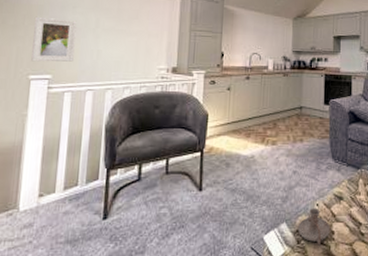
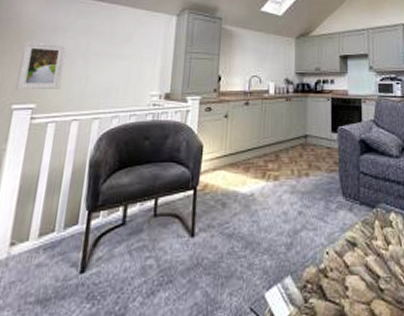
candle holder: present [298,208,331,246] -> none [305,258,344,305]

